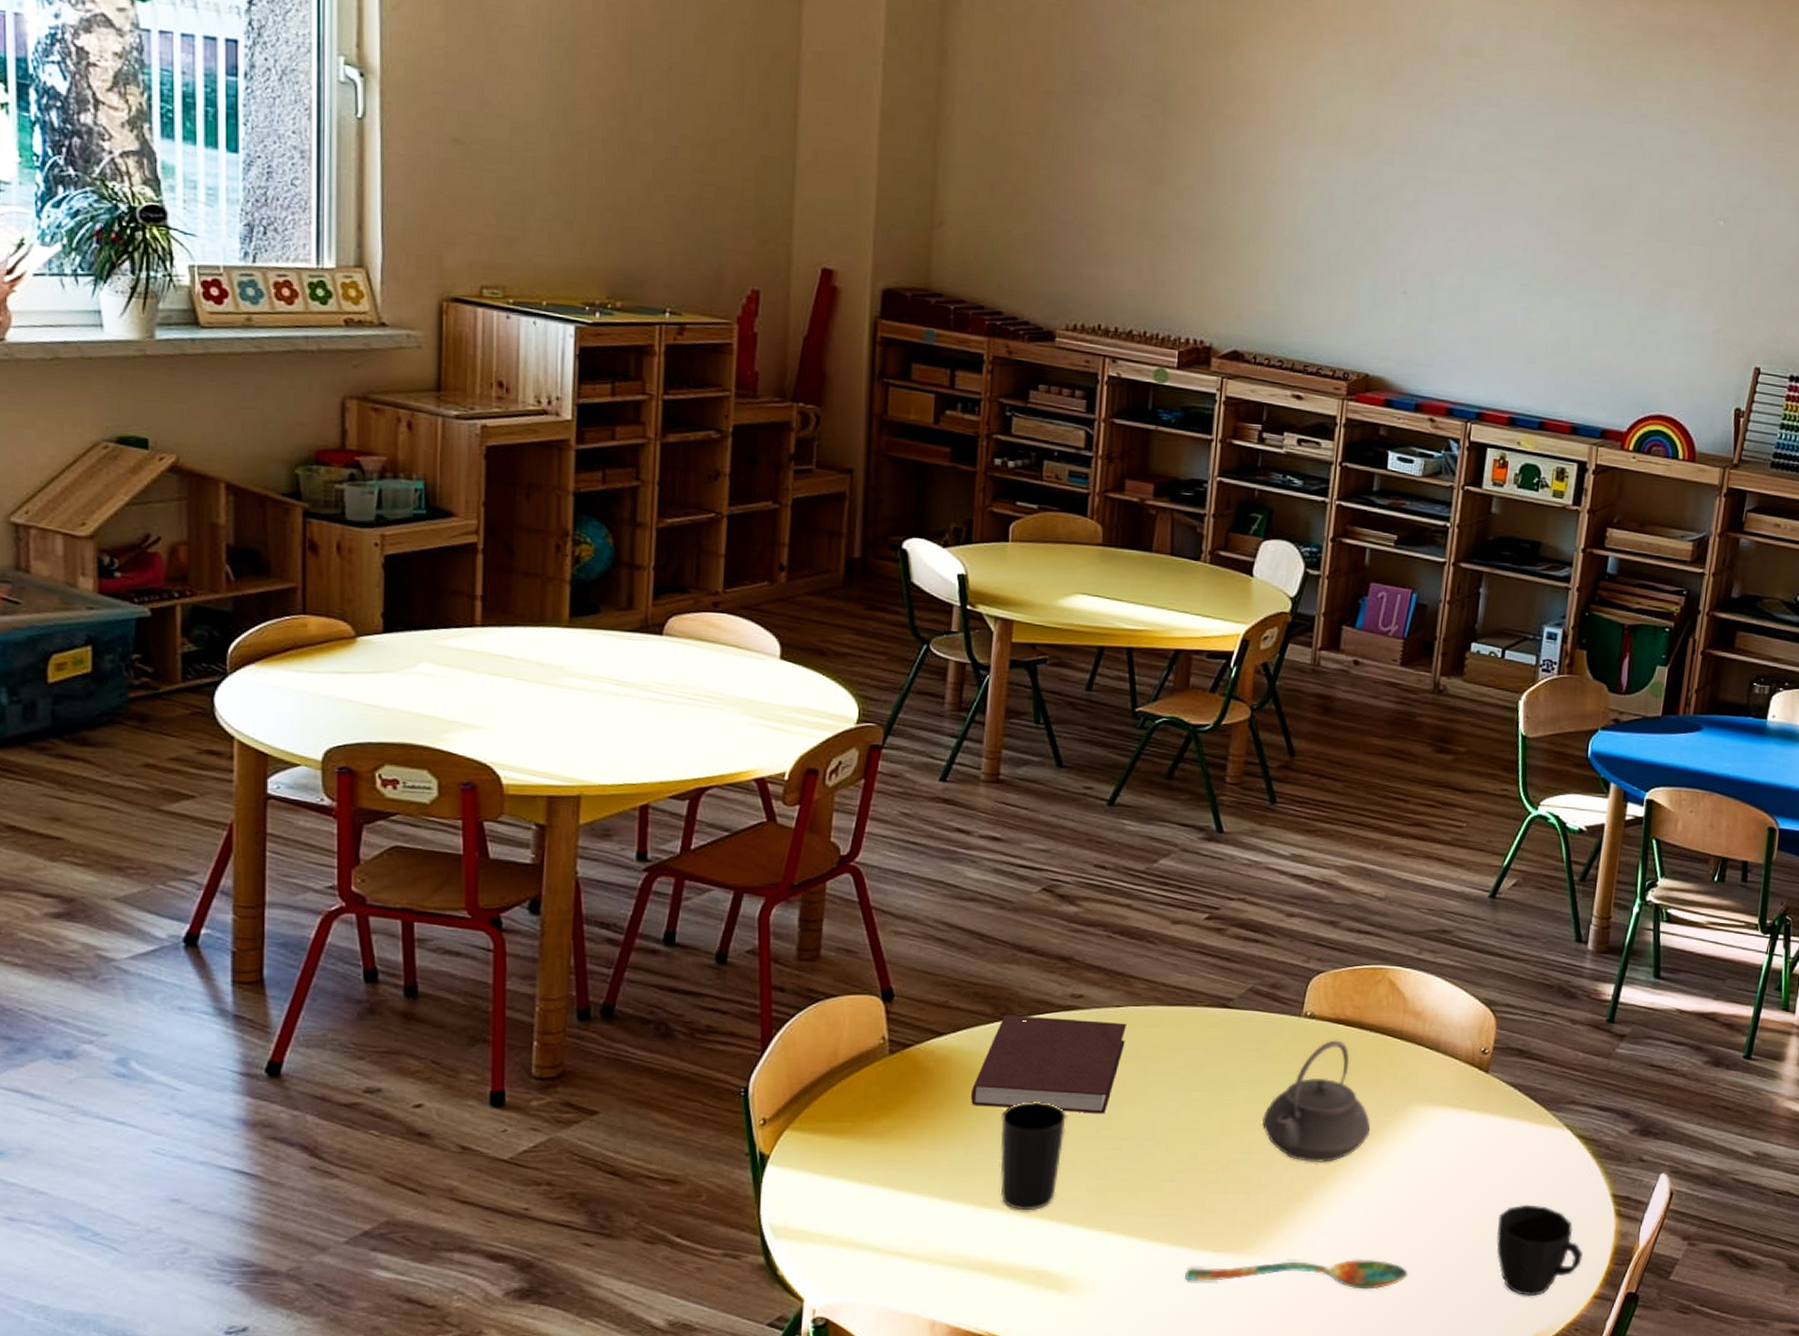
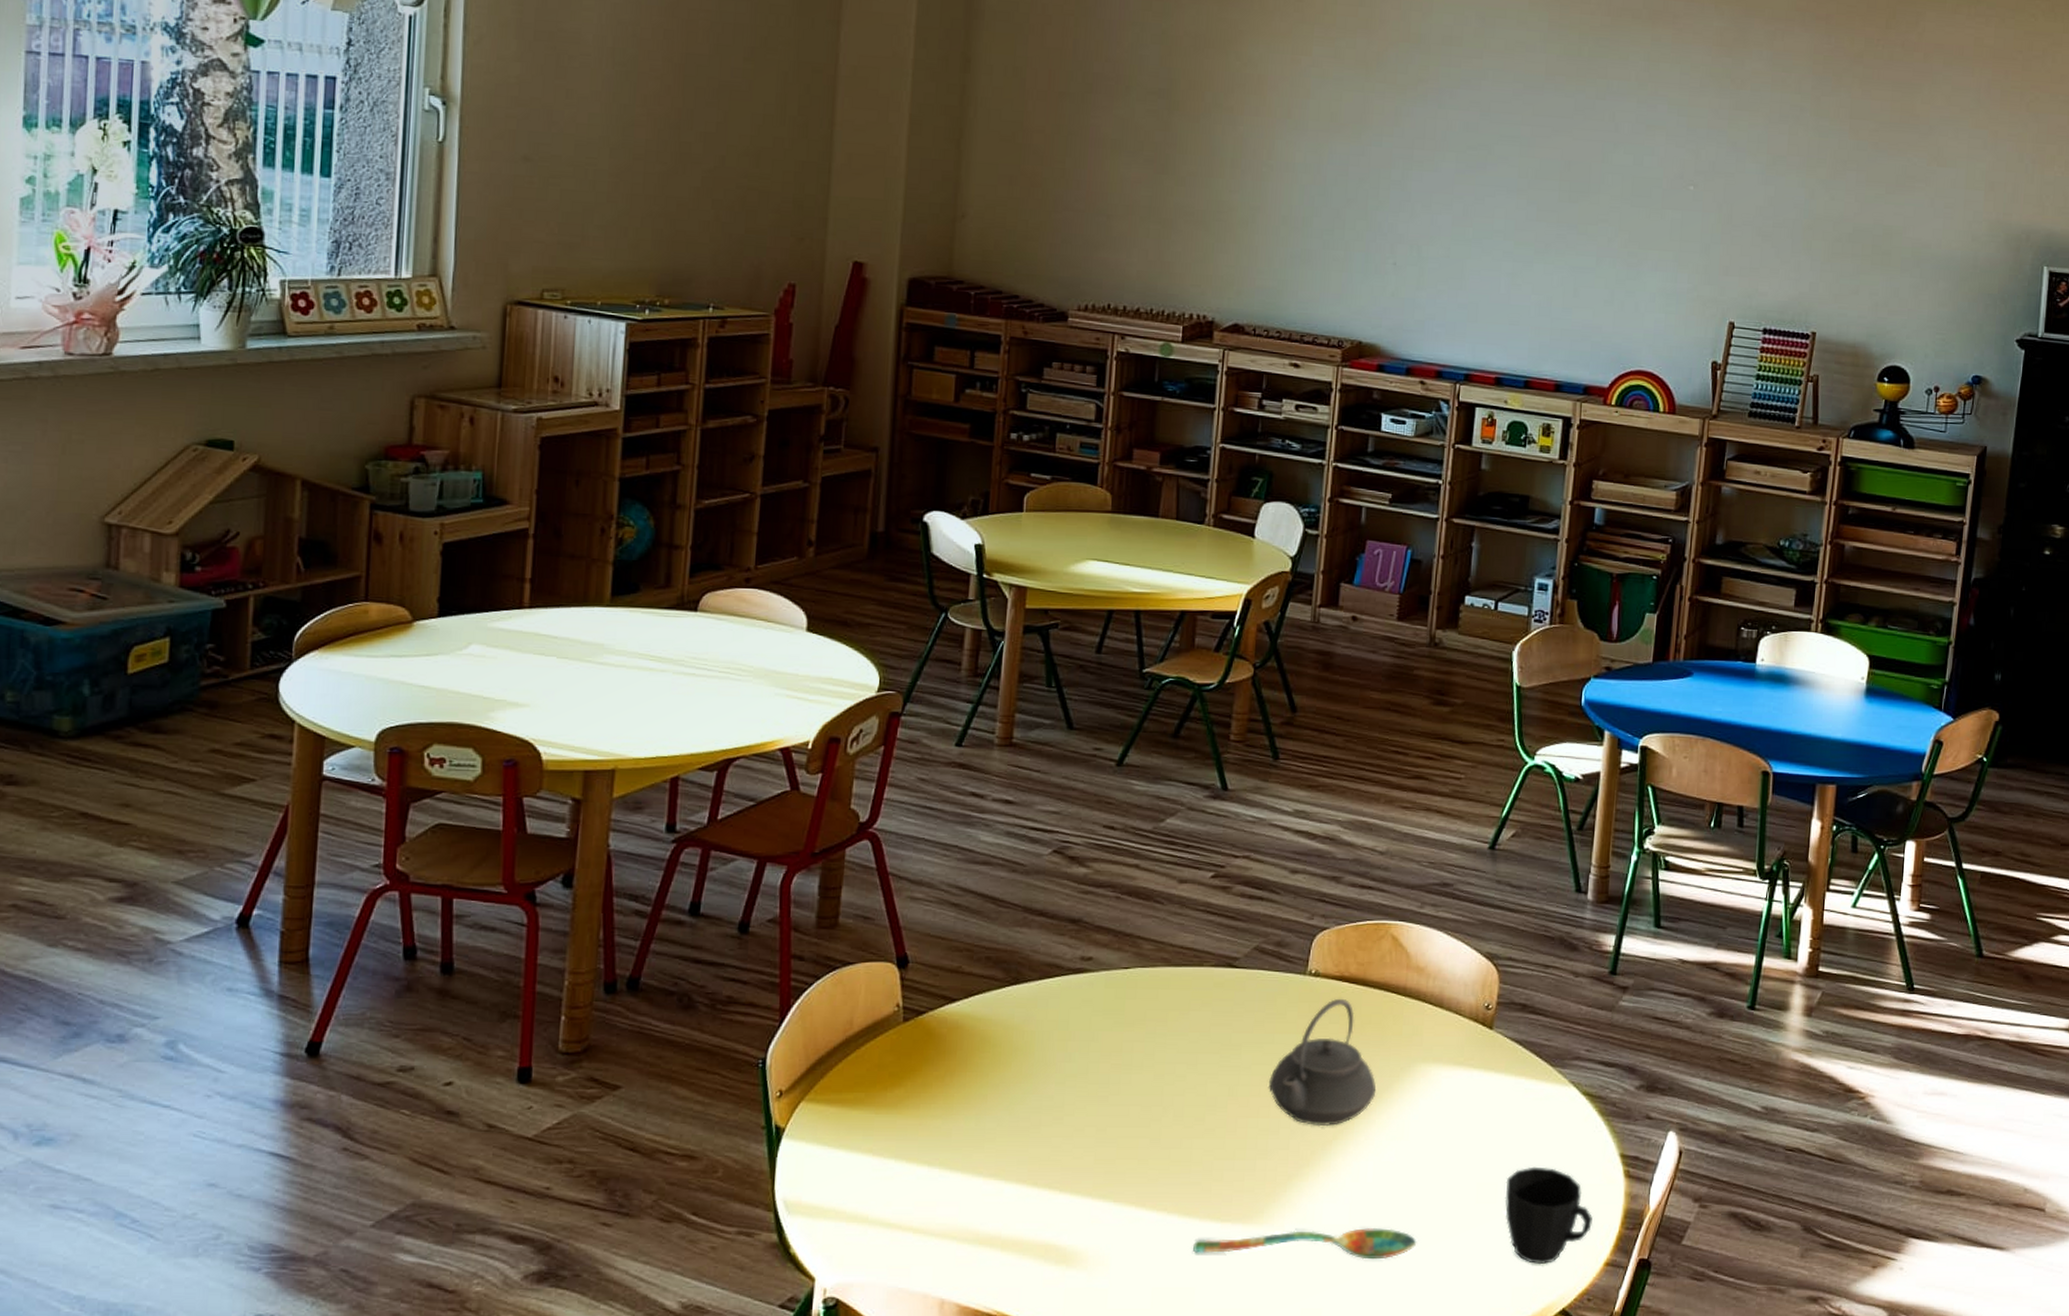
notebook: present [971,1014,1127,1114] -> none [982,979,1135,1079]
cup: present [1000,1102,1068,1211] -> none [1010,1068,1077,1182]

